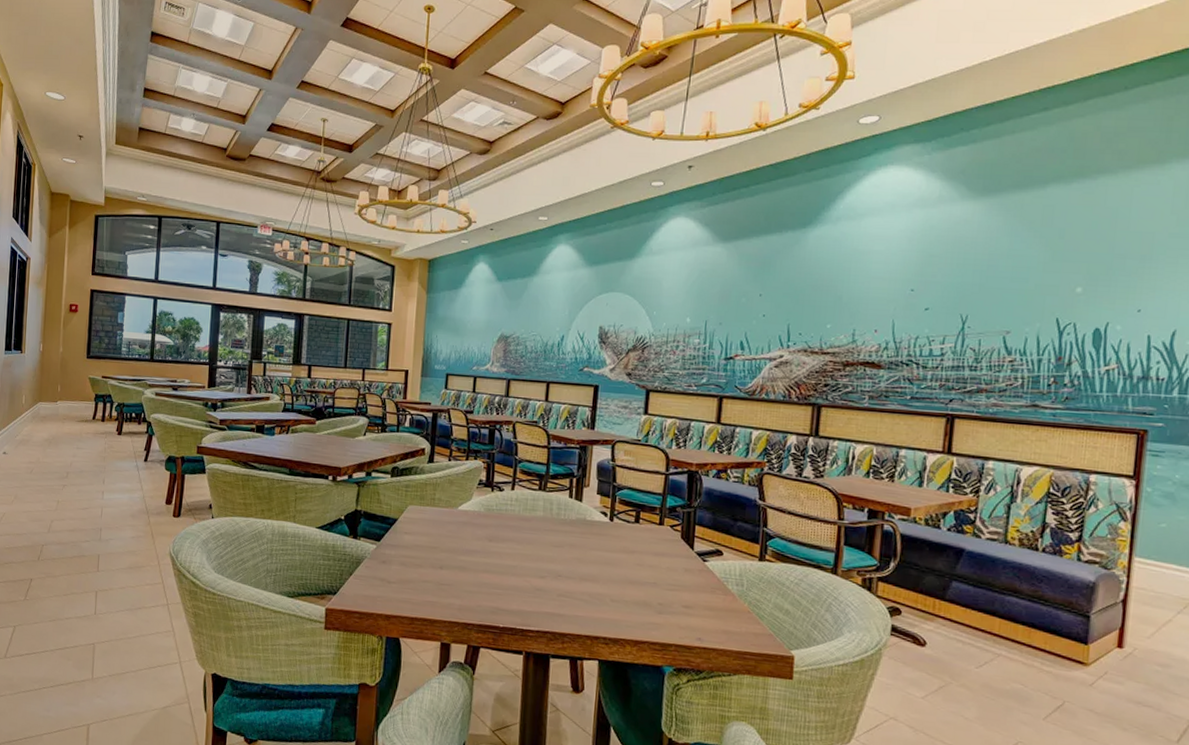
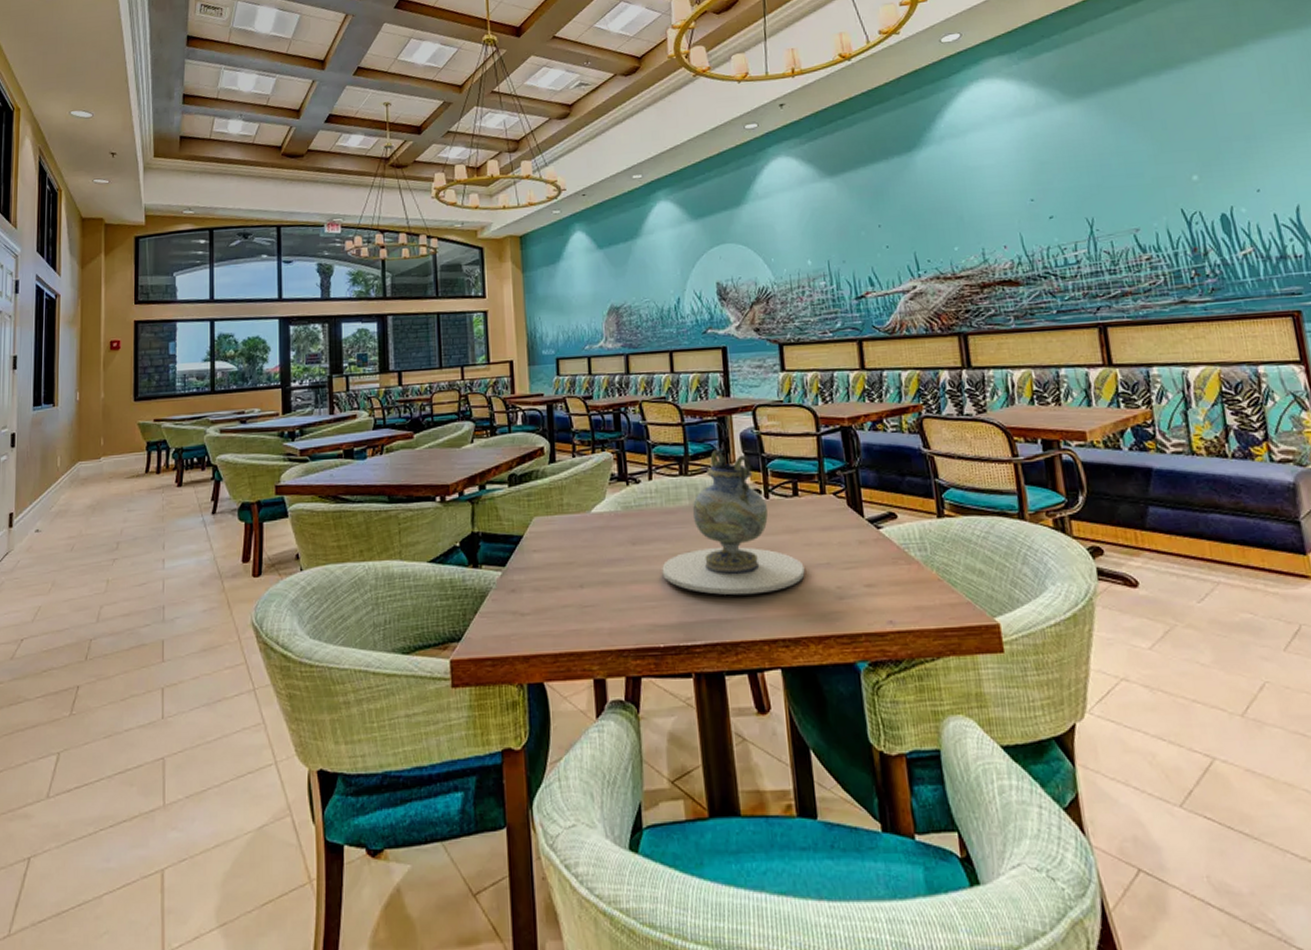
decorative vase: none [511,473,633,599] -> present [662,449,805,595]

